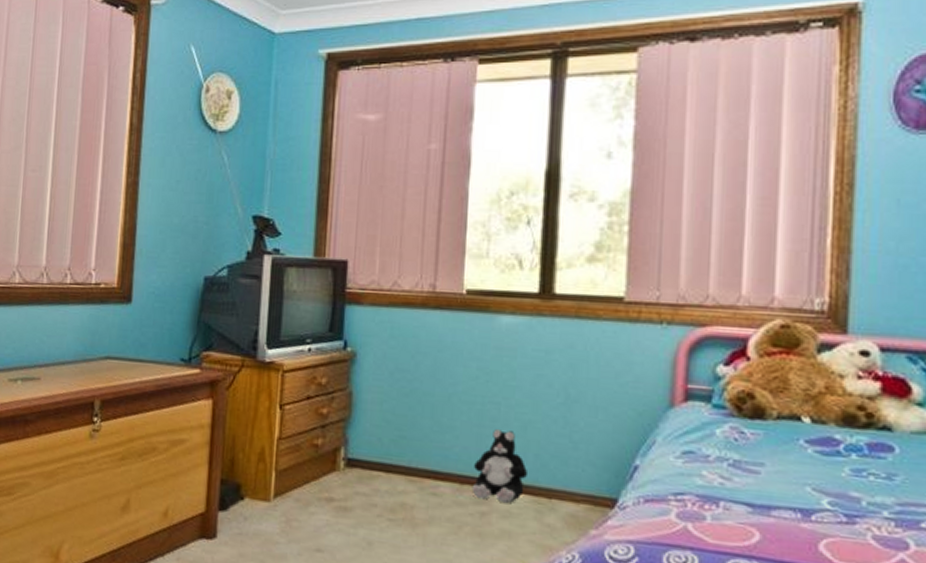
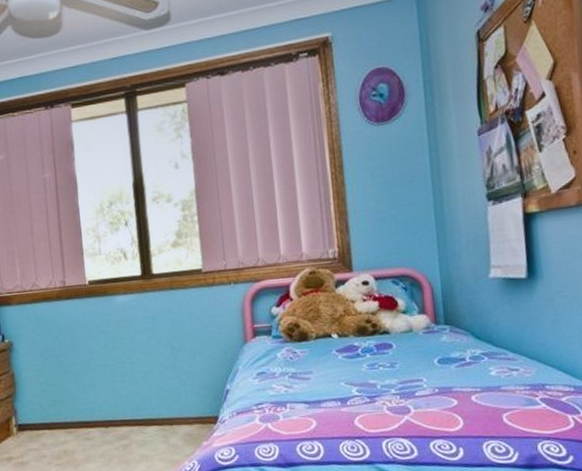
plush toy: present [471,429,529,504] -> none [114,381,154,436]

